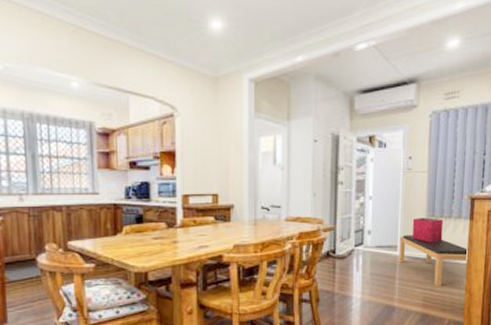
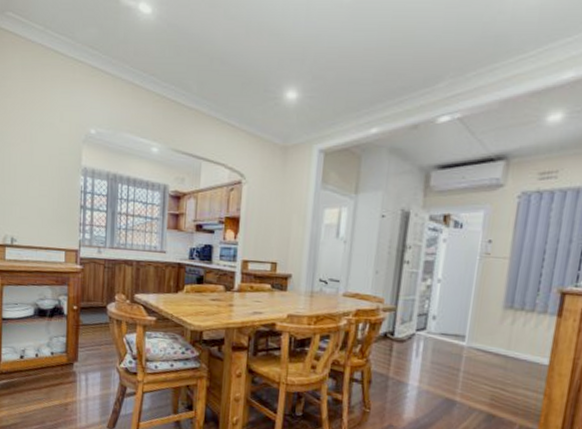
bench: present [399,235,469,286] -> none [465,325,553,386]
storage bin: present [411,218,444,243] -> none [483,307,524,337]

